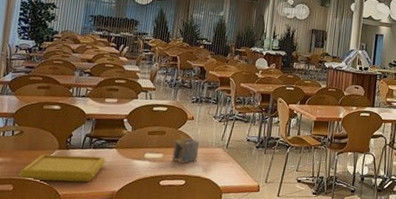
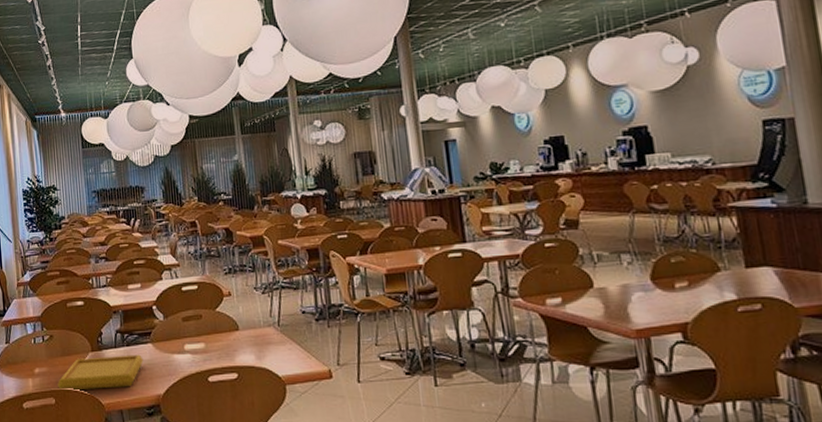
napkin holder: present [172,134,199,163] -> none [214,316,247,352]

